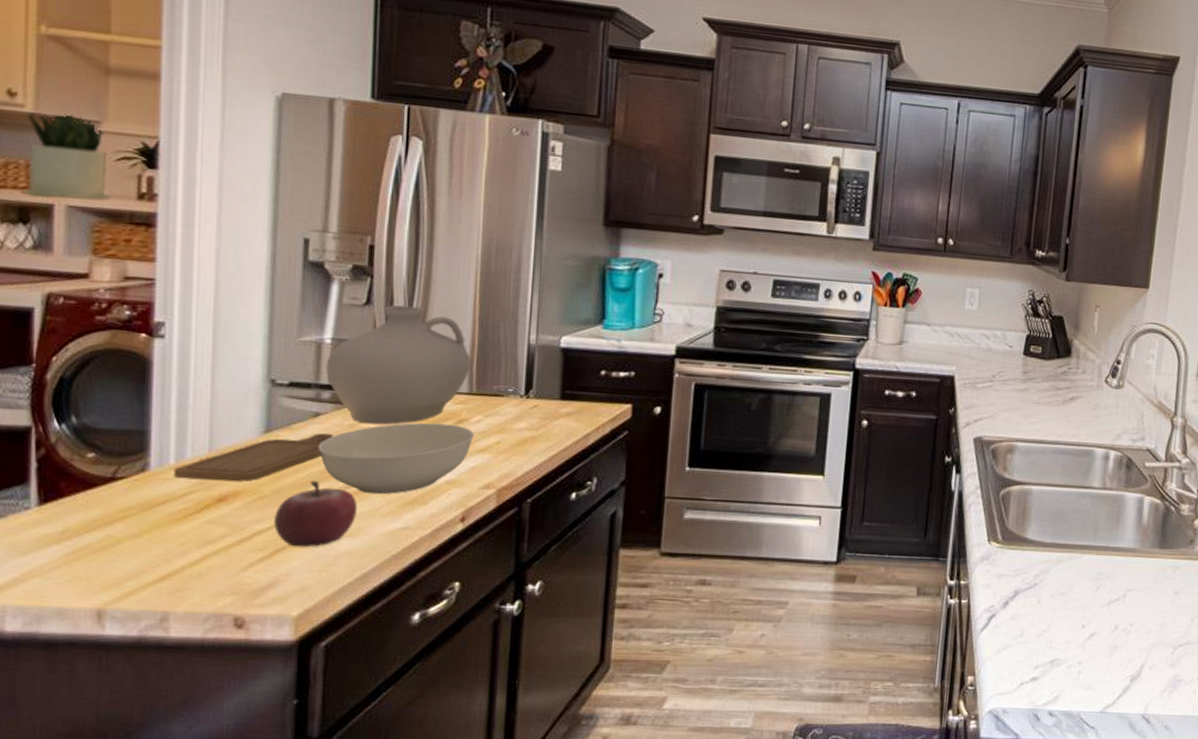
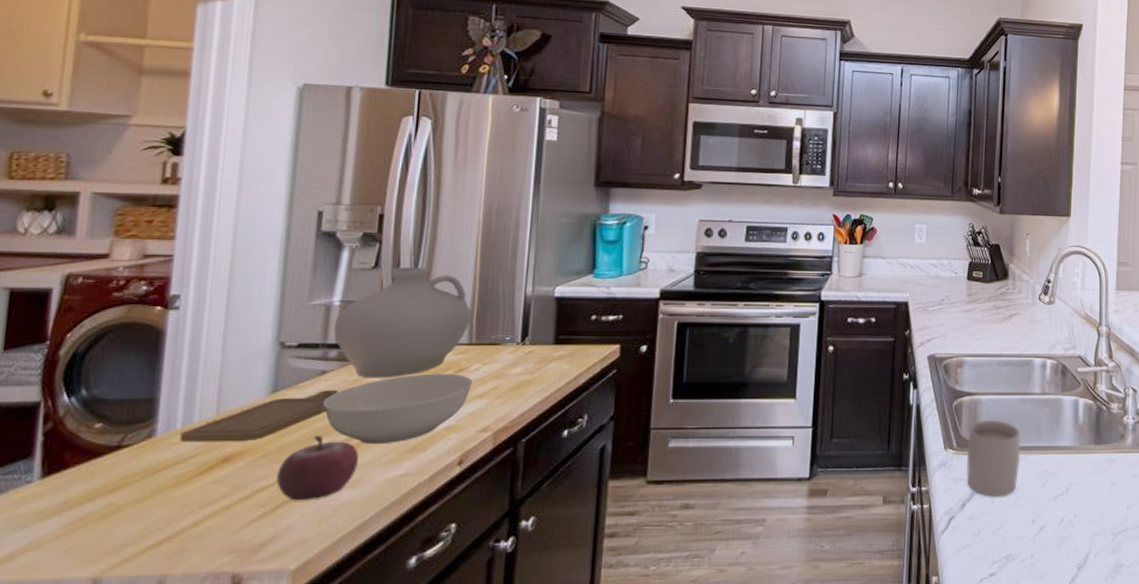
planter: present [20,112,113,201] -> none [48,110,138,188]
mug: none [1010,512,1076,597] -> present [966,420,1021,497]

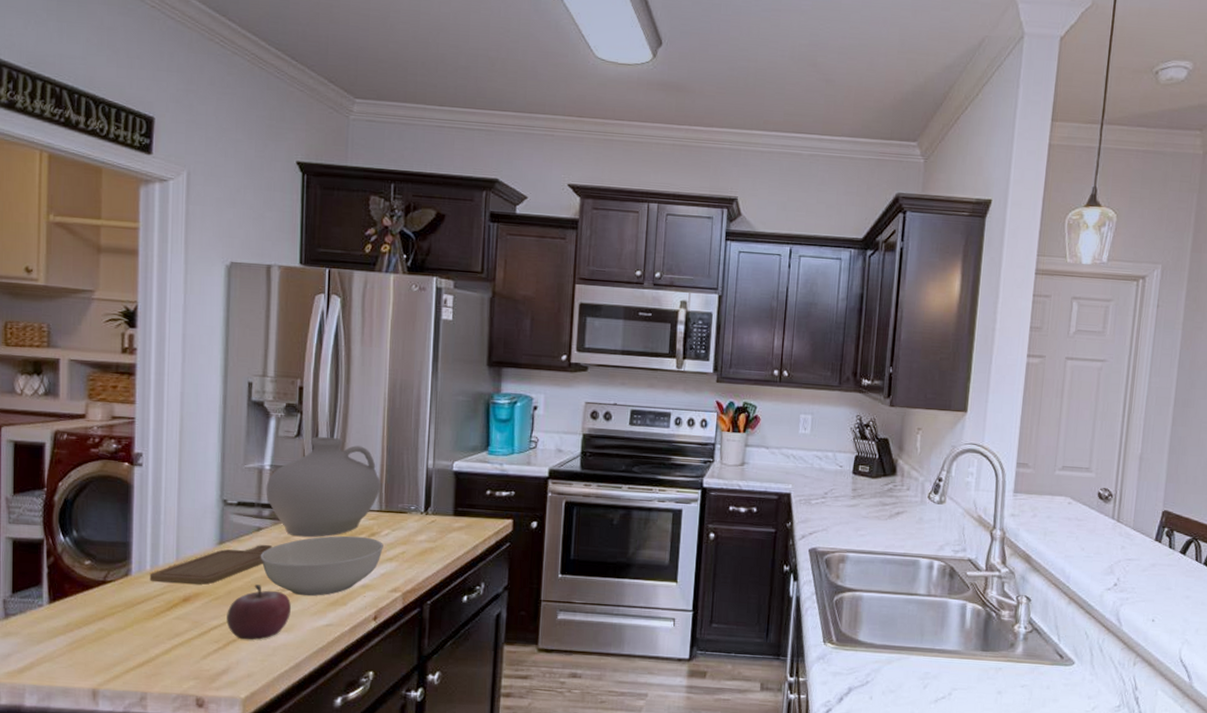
mug: present [966,420,1021,497] -> none [844,616,903,694]

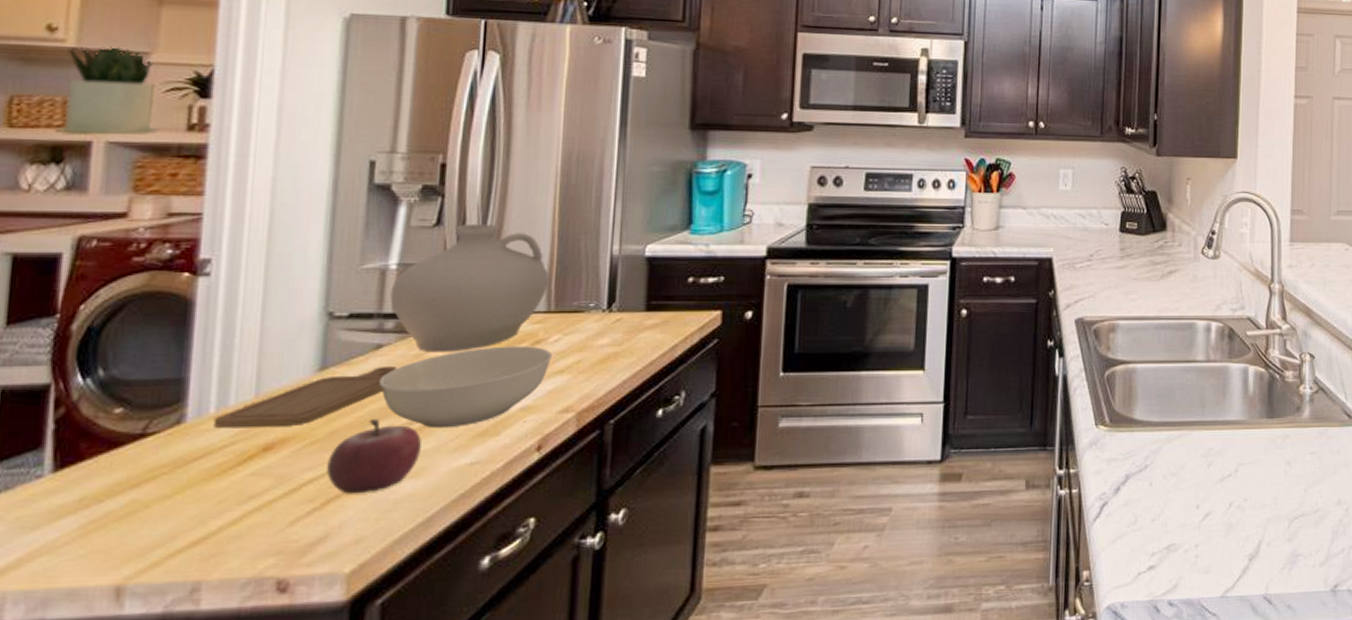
planter: none [35,284,103,356] -> present [55,46,159,136]

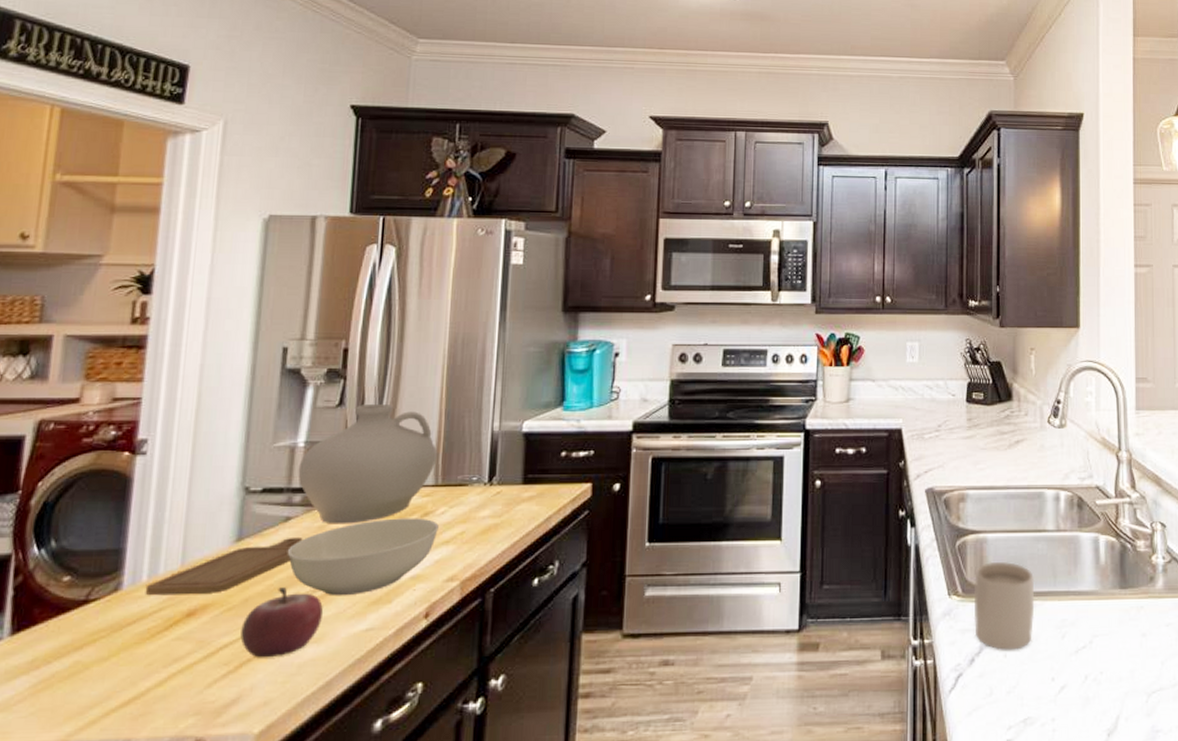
planter: present [55,46,159,136] -> none [24,251,108,329]
mug: none [1120,391,1183,479] -> present [973,561,1035,650]

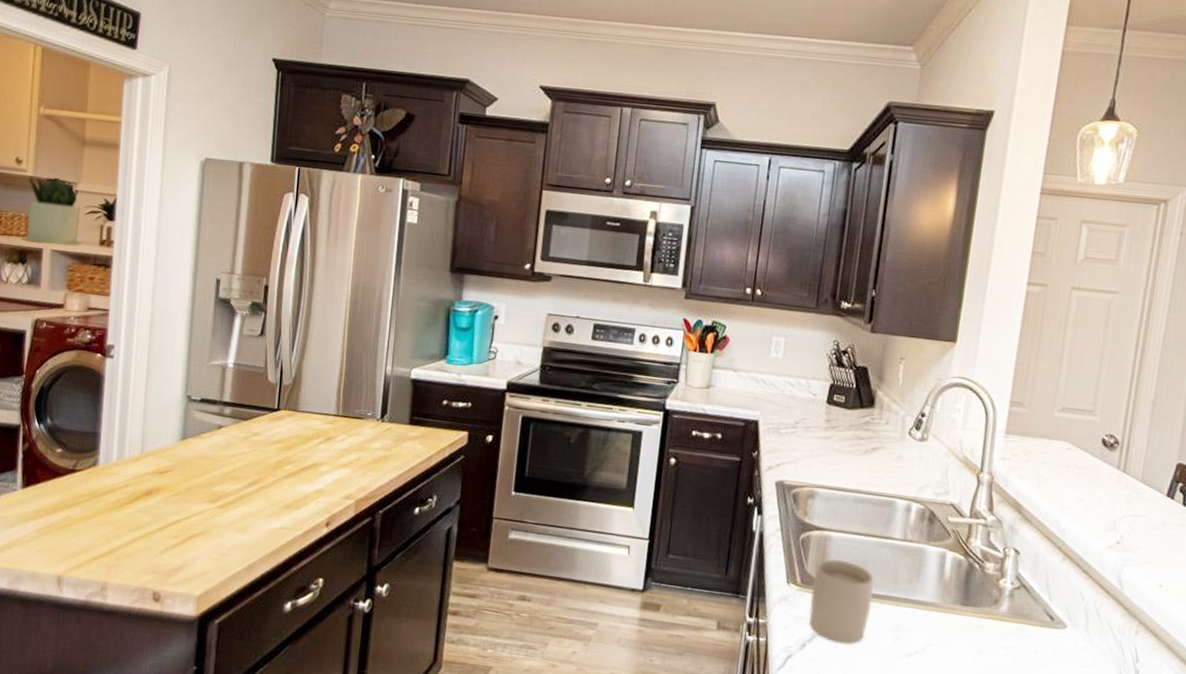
planter: none [24,251,108,329] -> present [21,175,83,247]
chopping board: present [145,536,303,595] -> none [115,443,232,479]
fruit: present [240,587,324,658] -> none [185,482,248,538]
bowl: present [287,518,439,596] -> none [219,438,339,498]
ceramic jug: present [298,403,438,524] -> none [228,336,340,439]

